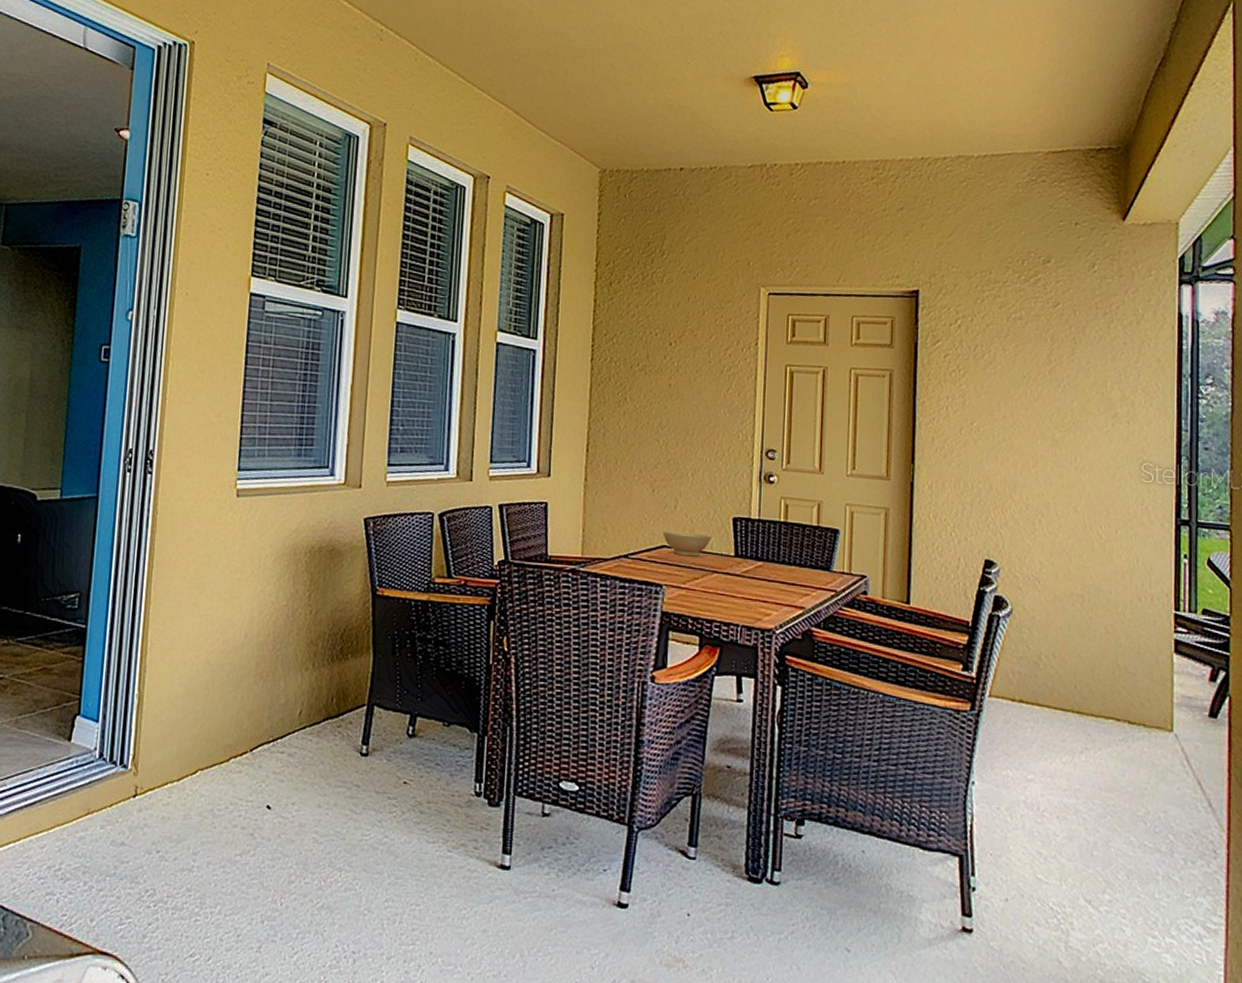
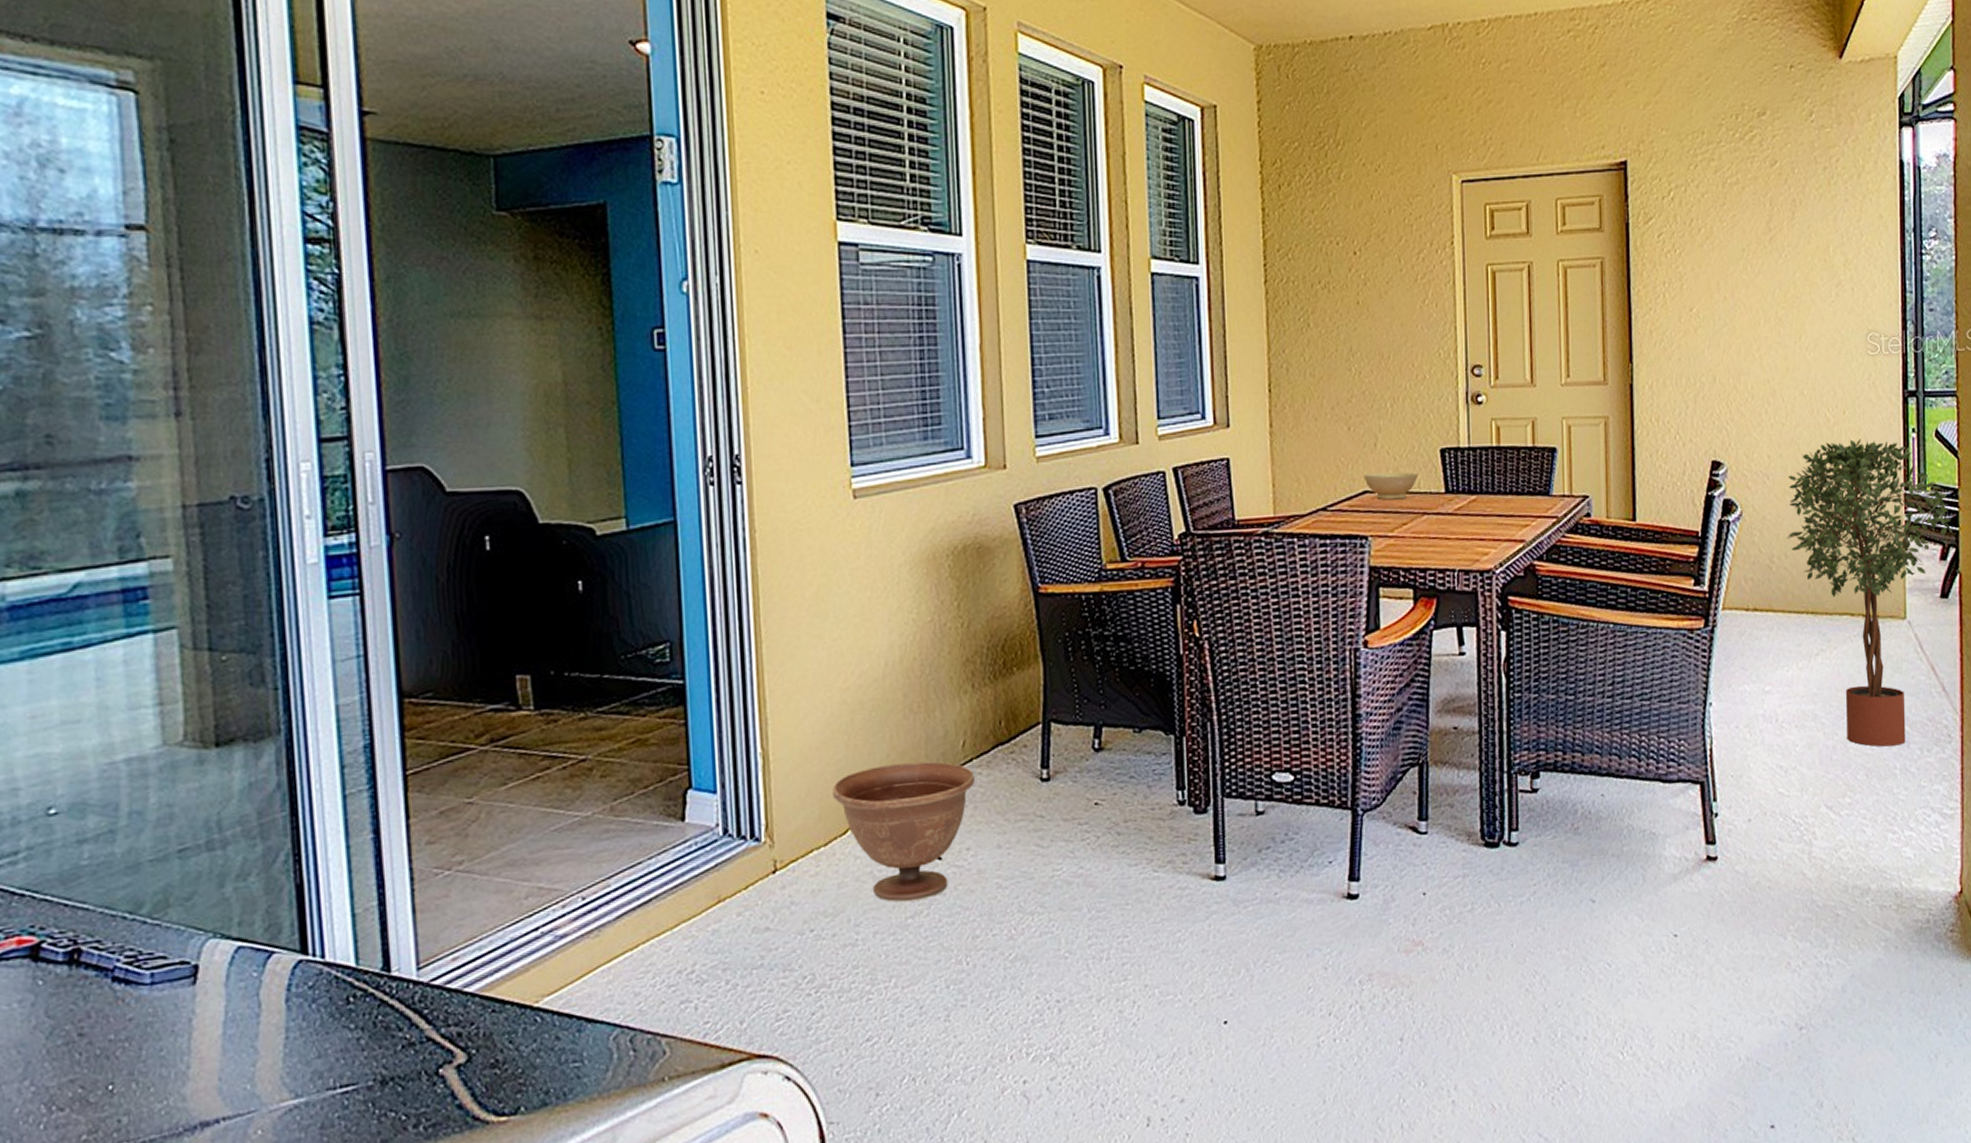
planter pot: none [189,720,307,842] -> present [832,761,976,903]
potted tree: none [1054,556,1223,853] -> present [1786,439,1953,747]

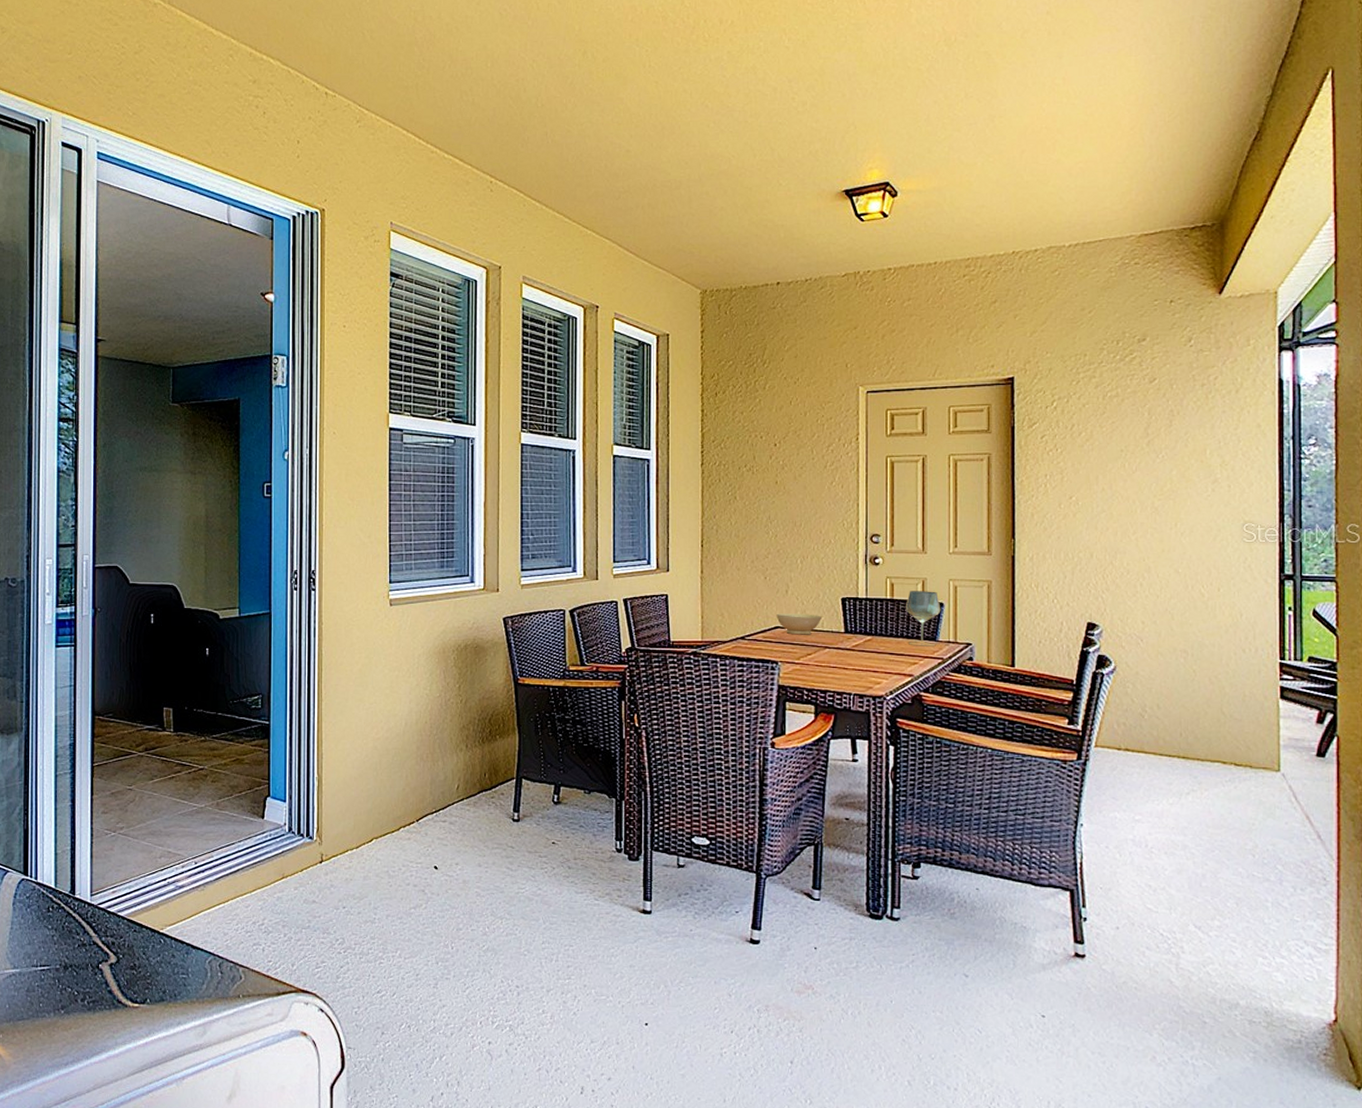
planter pot: present [832,761,976,903] -> none [363,795,465,897]
wine glass: none [1513,433,1554,505] -> present [905,591,941,648]
potted tree: present [1786,439,1953,747] -> none [1159,613,1331,881]

